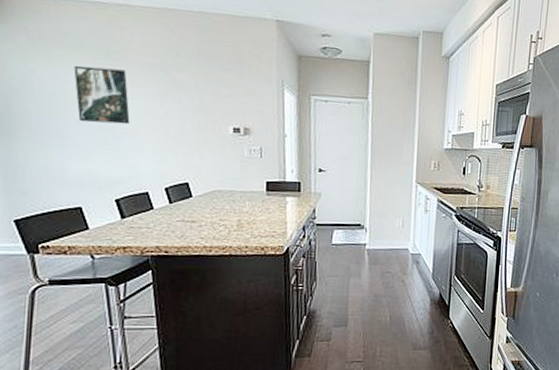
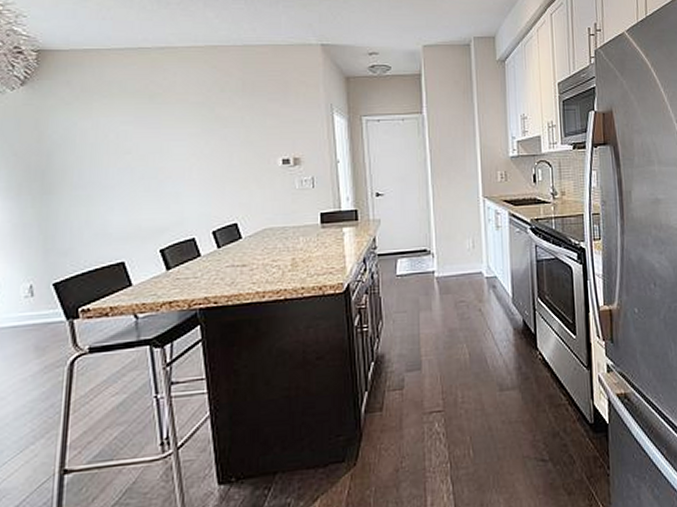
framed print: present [74,65,130,125] -> none [116,112,174,171]

